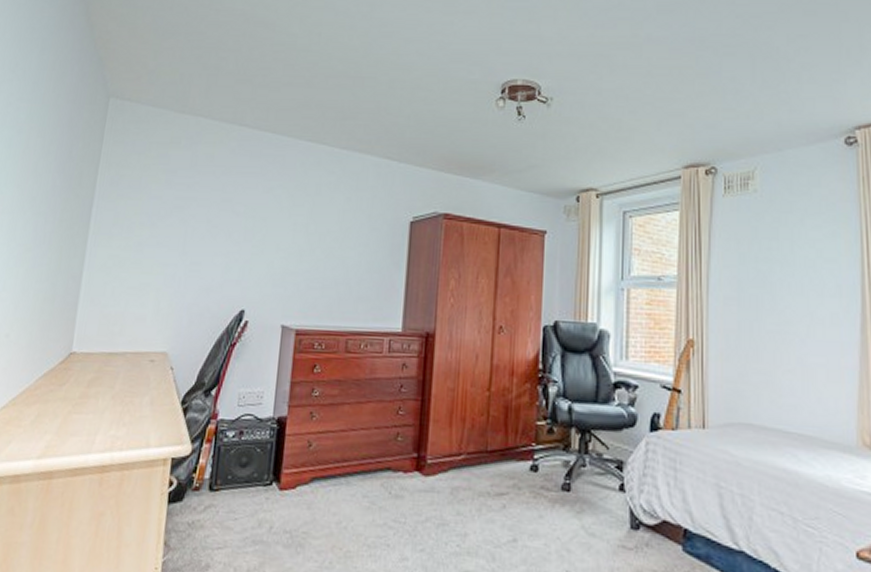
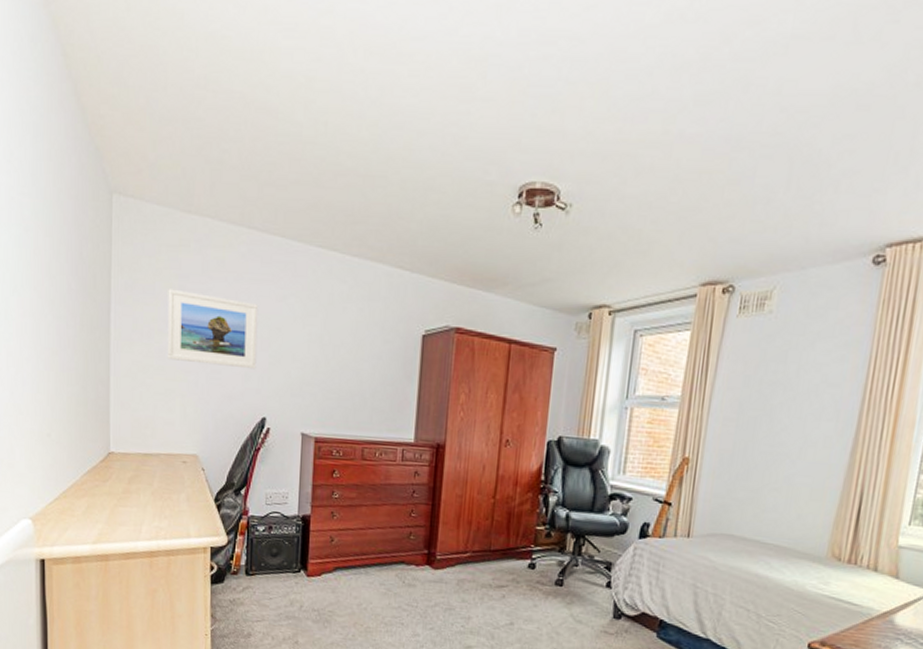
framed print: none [145,183,245,261] -> present [167,289,259,370]

